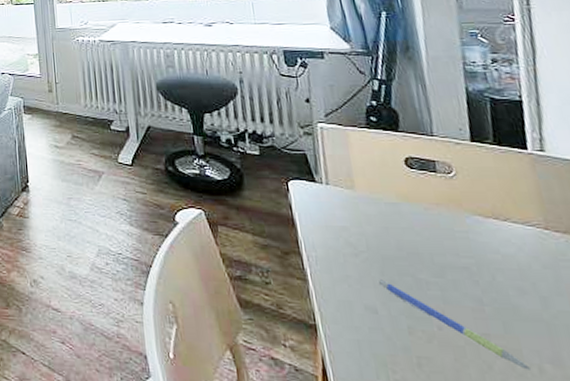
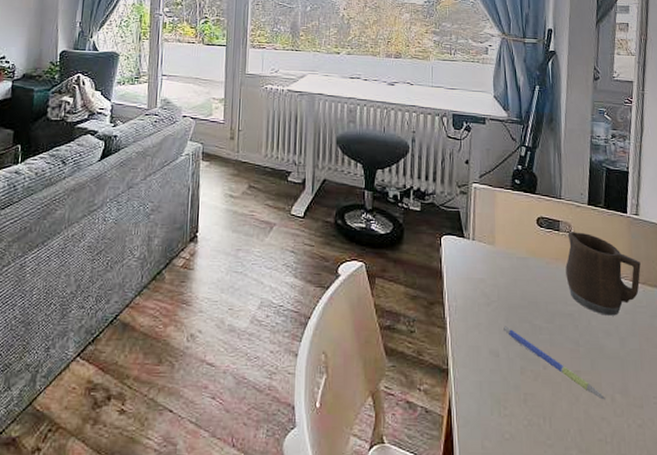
mug: none [448,173,560,271] -> present [565,231,641,316]

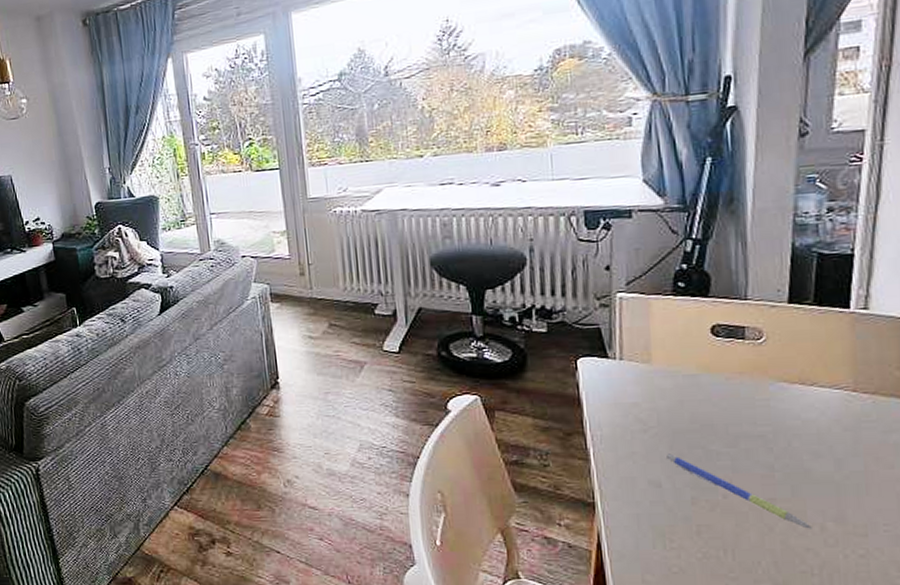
mug: present [565,231,641,316] -> none [754,337,870,435]

